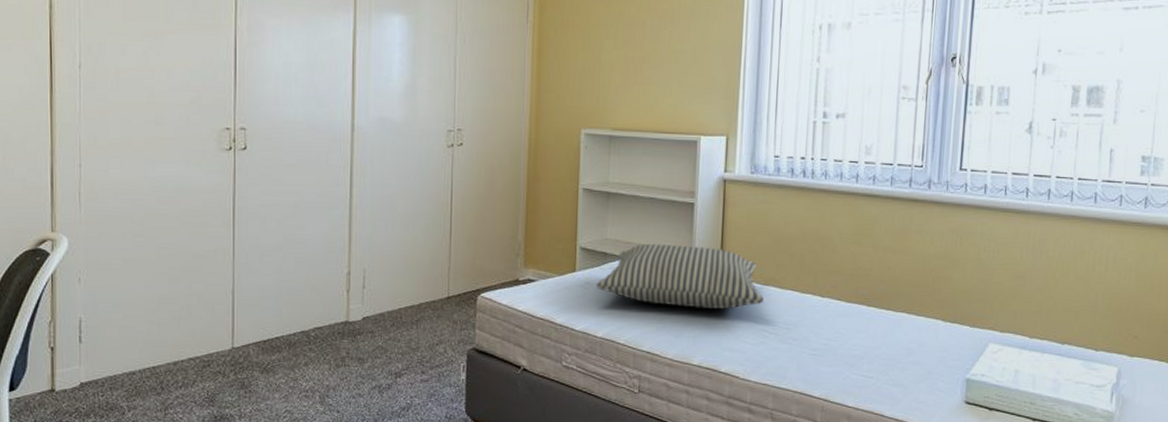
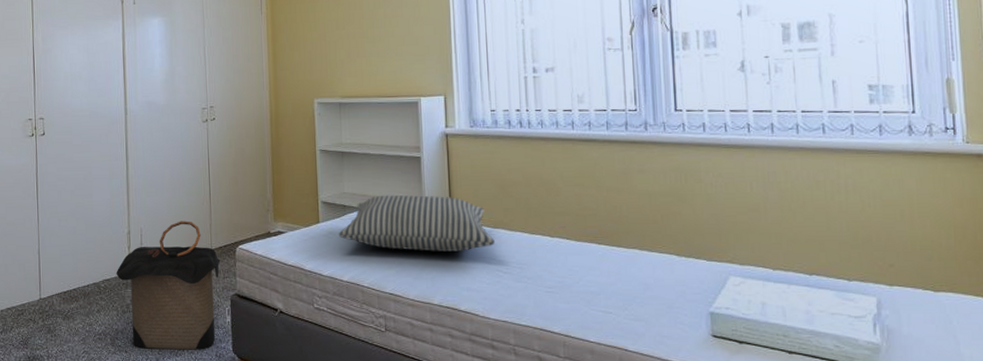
laundry hamper: none [330,262,458,411] -> present [116,221,221,350]

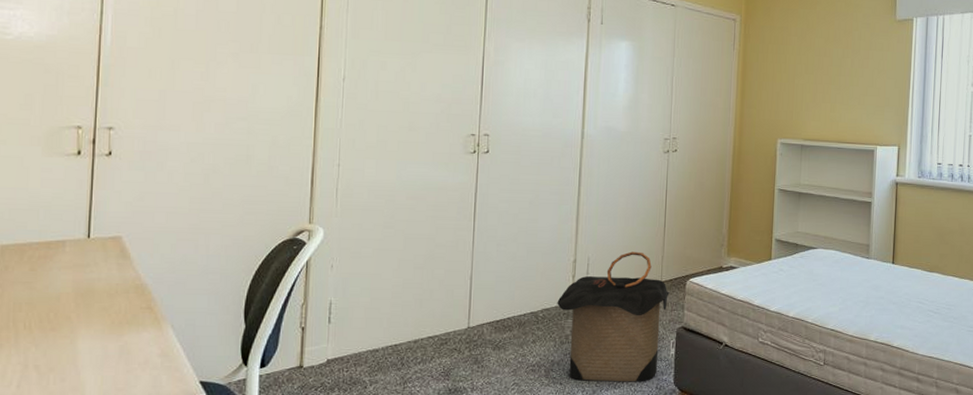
pillow: present [338,195,495,252] -> none [788,236,929,292]

